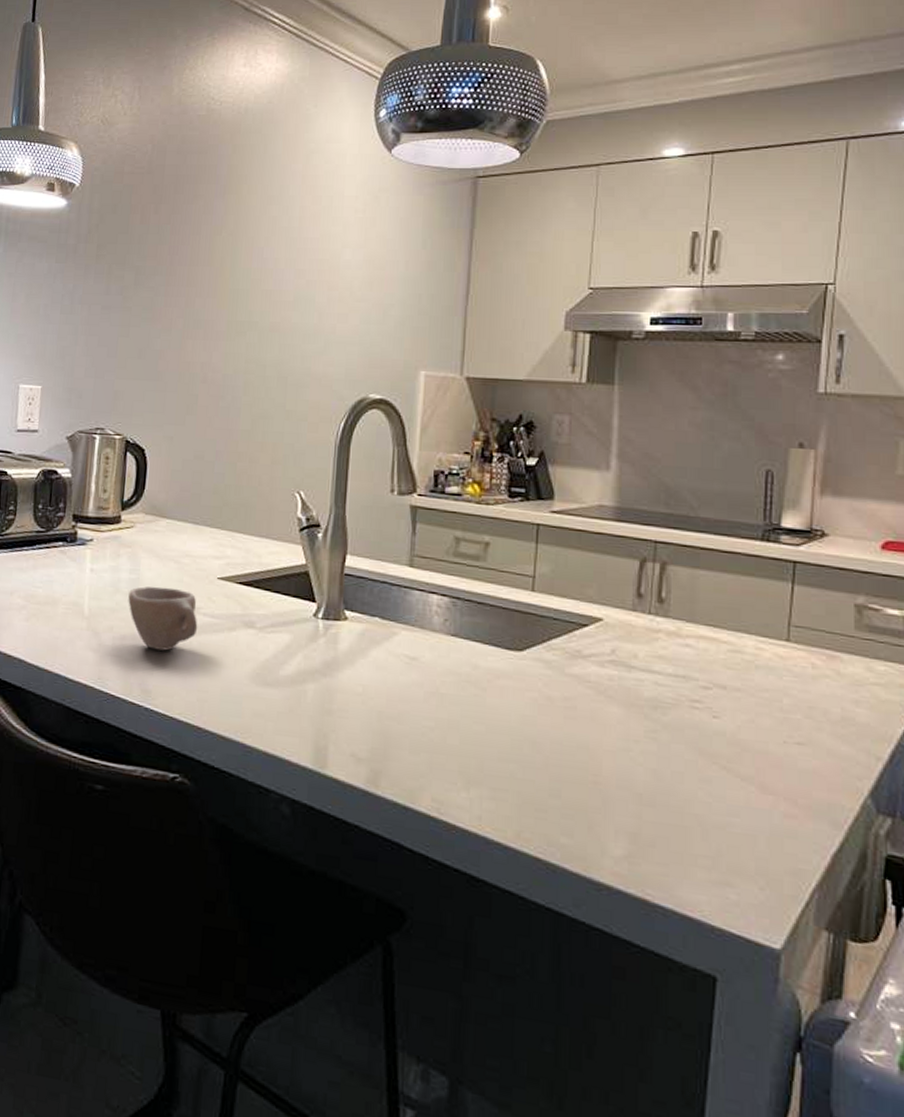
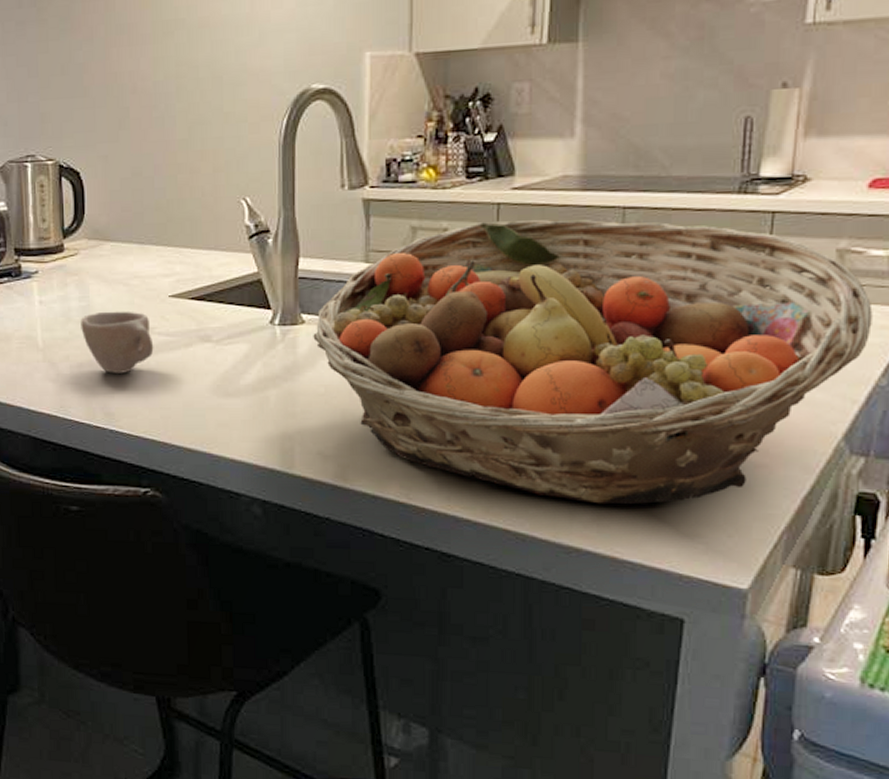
fruit basket: none [354,540,892,846] -> present [313,220,873,505]

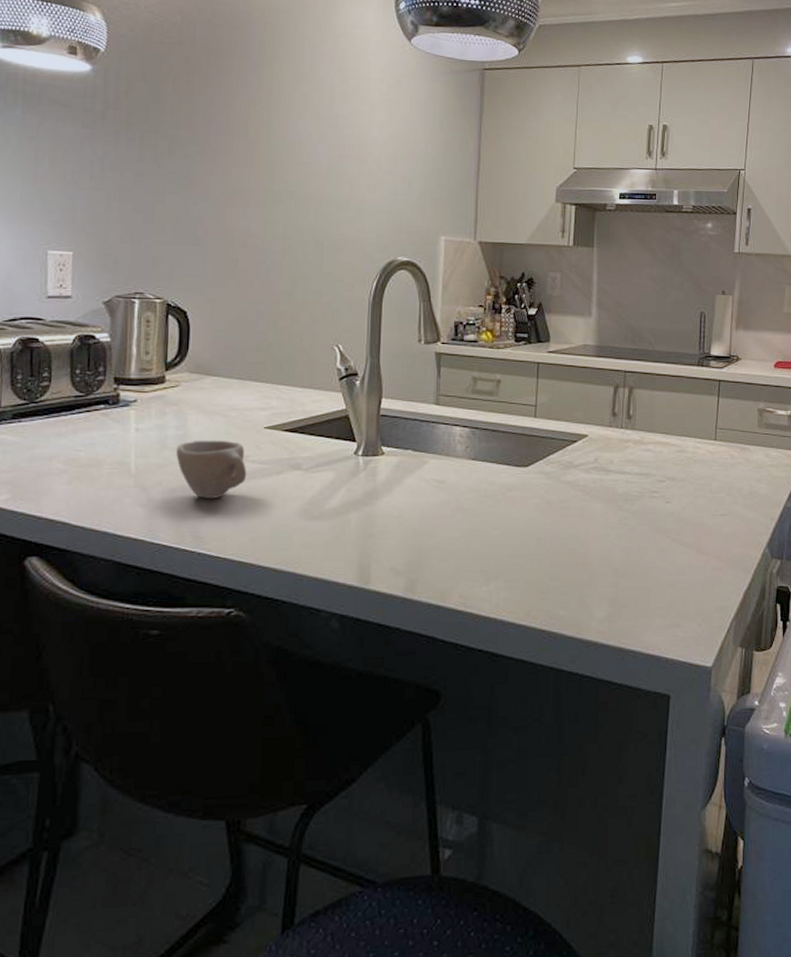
fruit basket: present [313,220,873,505] -> none [391,376,781,604]

